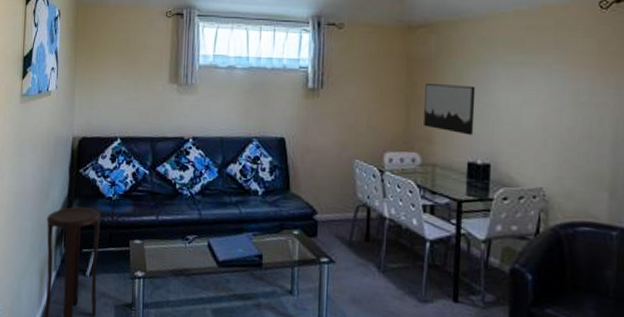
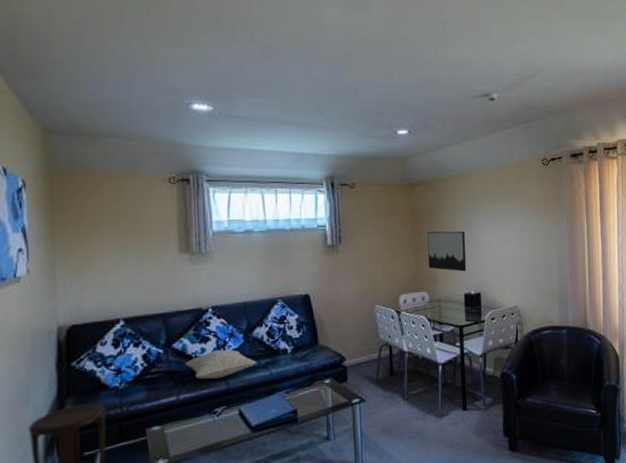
cushion: none [165,179,229,207] -> present [184,349,257,380]

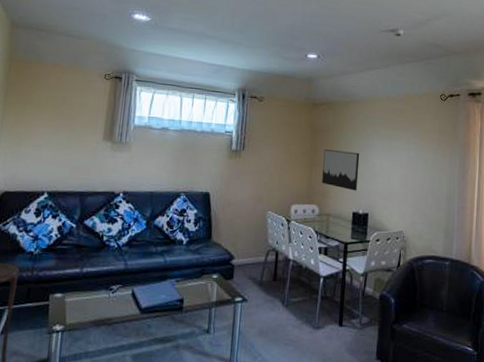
cushion: present [184,349,257,380] -> none [92,231,155,258]

